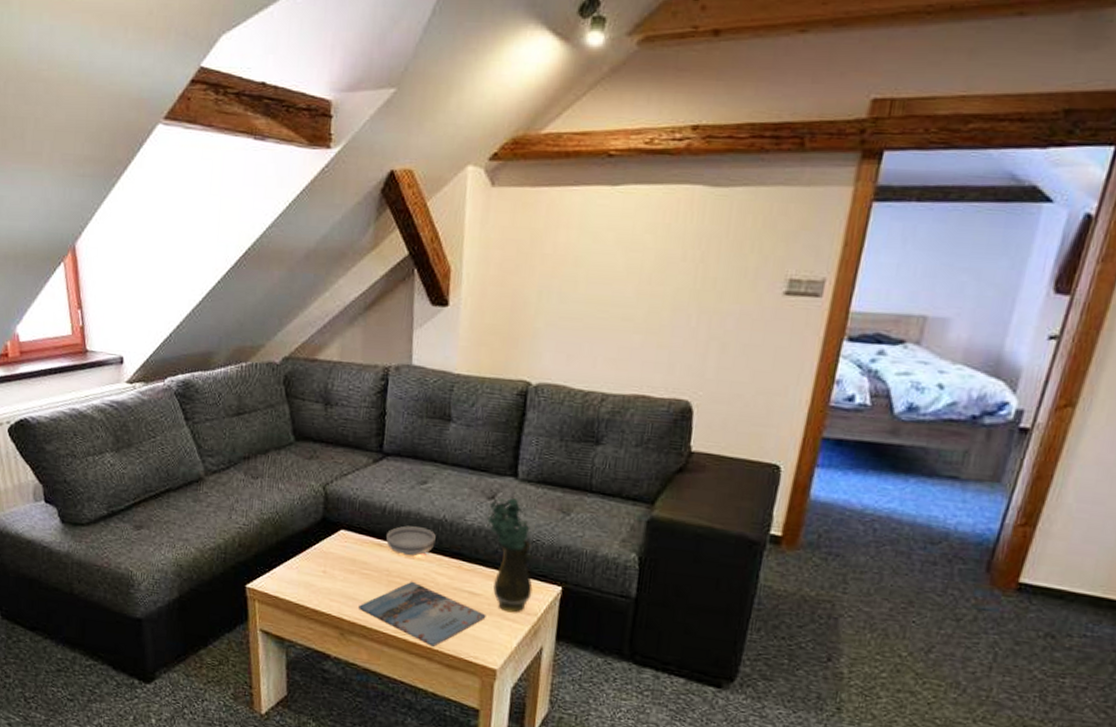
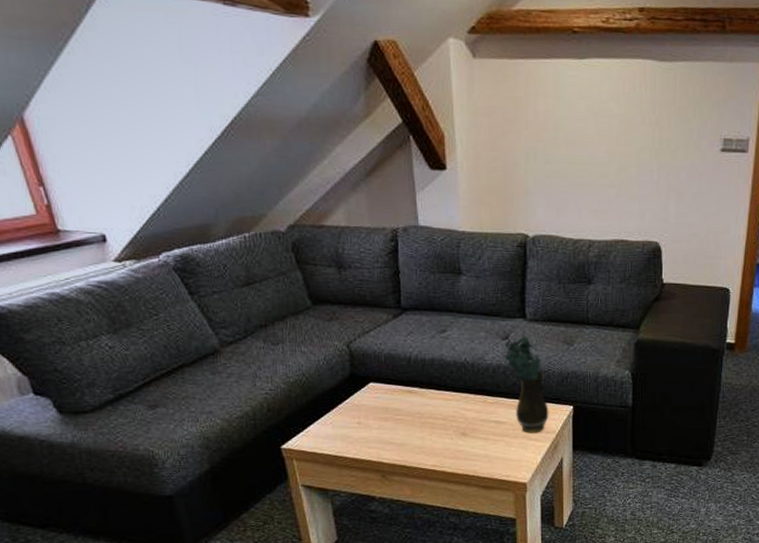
magazine: present [359,581,486,648] -> none [396,419,512,474]
bowl: present [386,525,436,558] -> none [415,371,460,399]

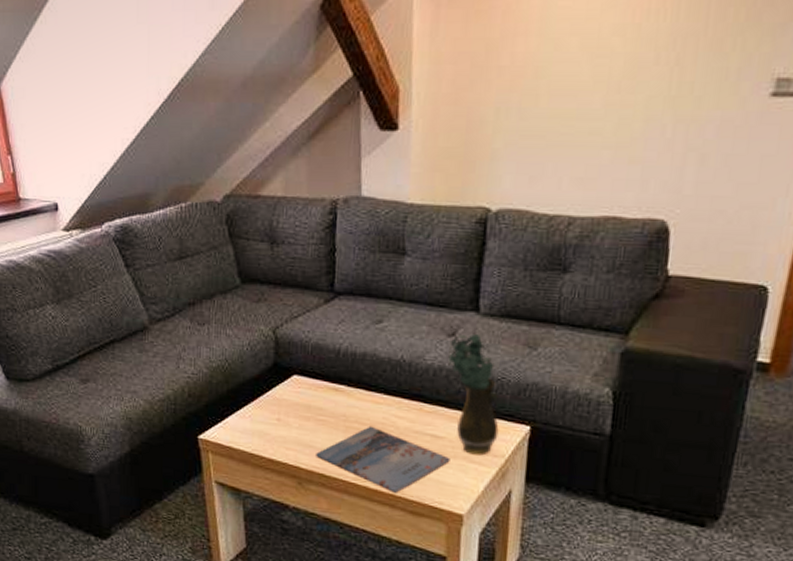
magazine: none [396,419,512,474] -> present [316,425,450,494]

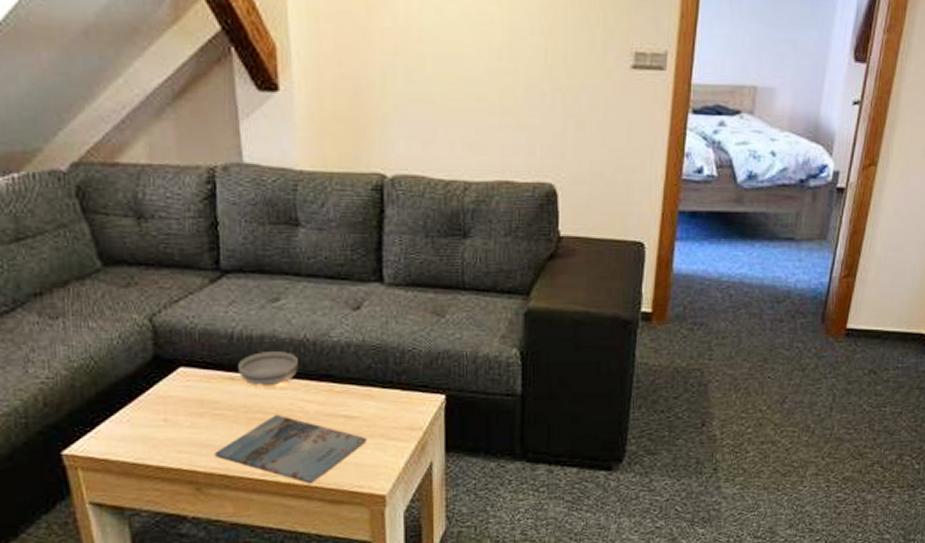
bowl: none [342,368,394,401] -> present [238,351,298,388]
vase: present [448,330,499,456] -> none [355,301,414,431]

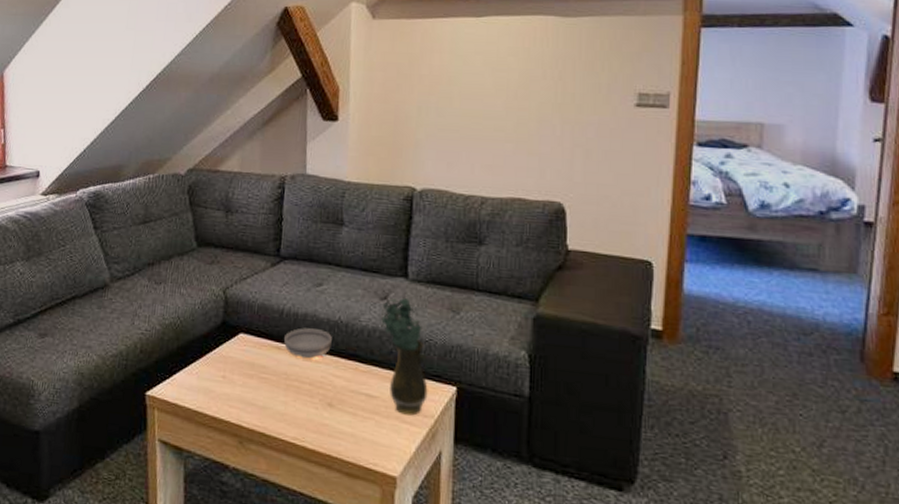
magazine: present [215,414,367,485] -> none [257,384,384,455]
vase: none [355,301,414,431] -> present [381,294,428,416]

